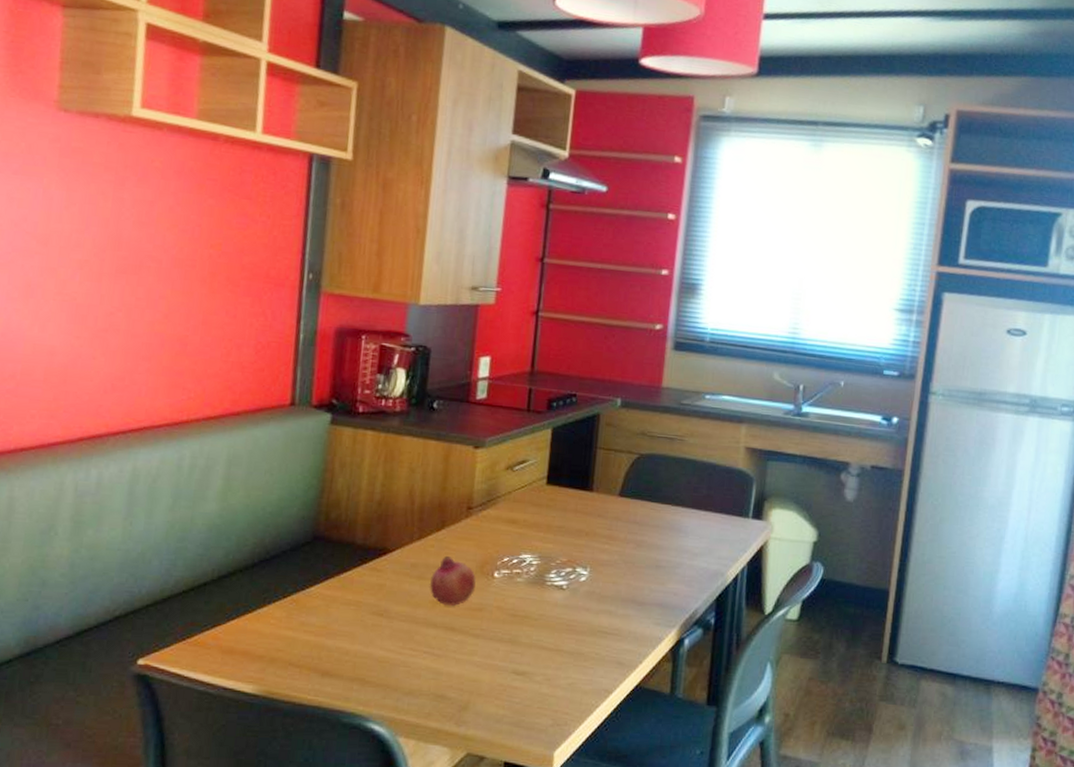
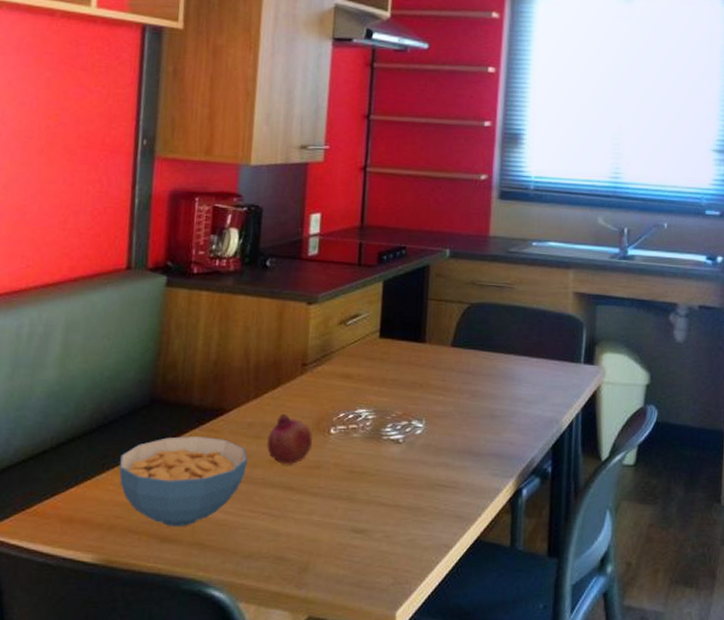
cereal bowl: none [280,574,410,663] -> present [119,435,248,527]

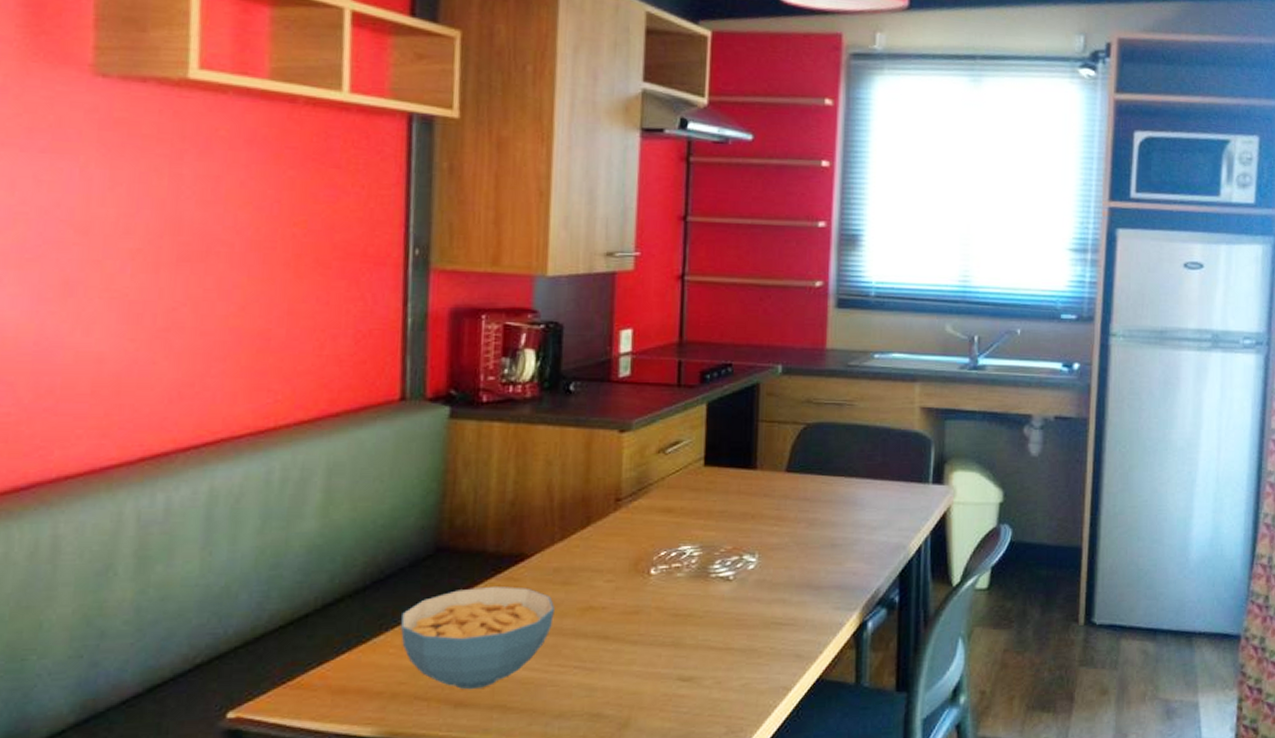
fruit: present [266,413,313,465] -> none [576,555,630,613]

